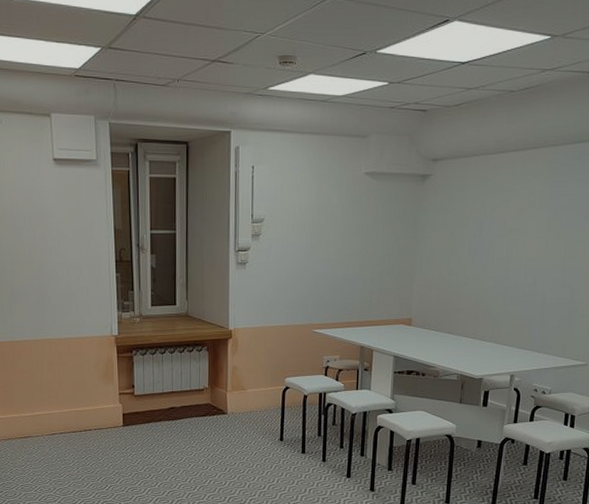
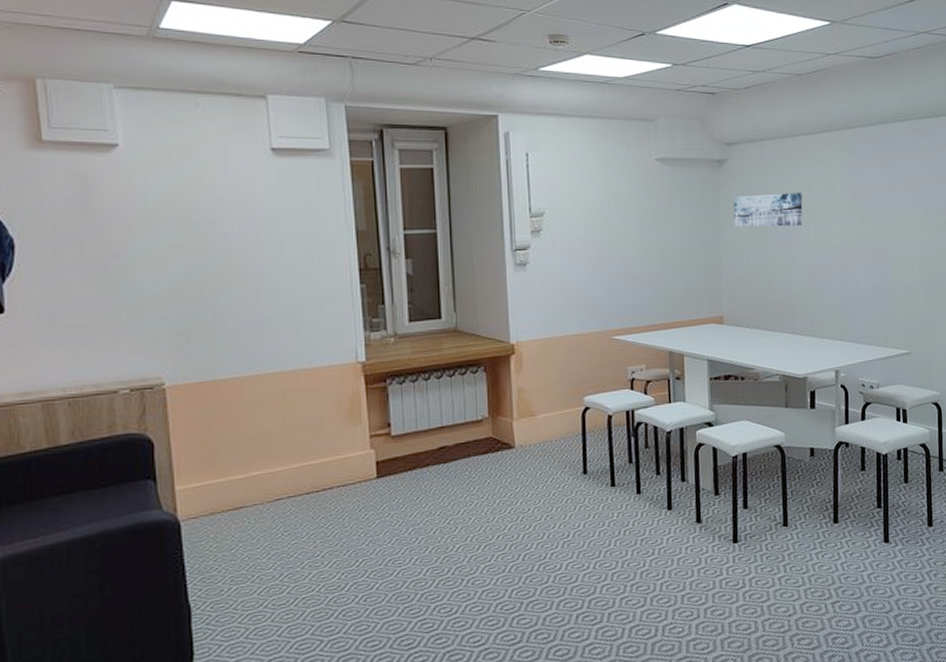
wall art: none [431,208,500,240] -> present [733,193,803,227]

